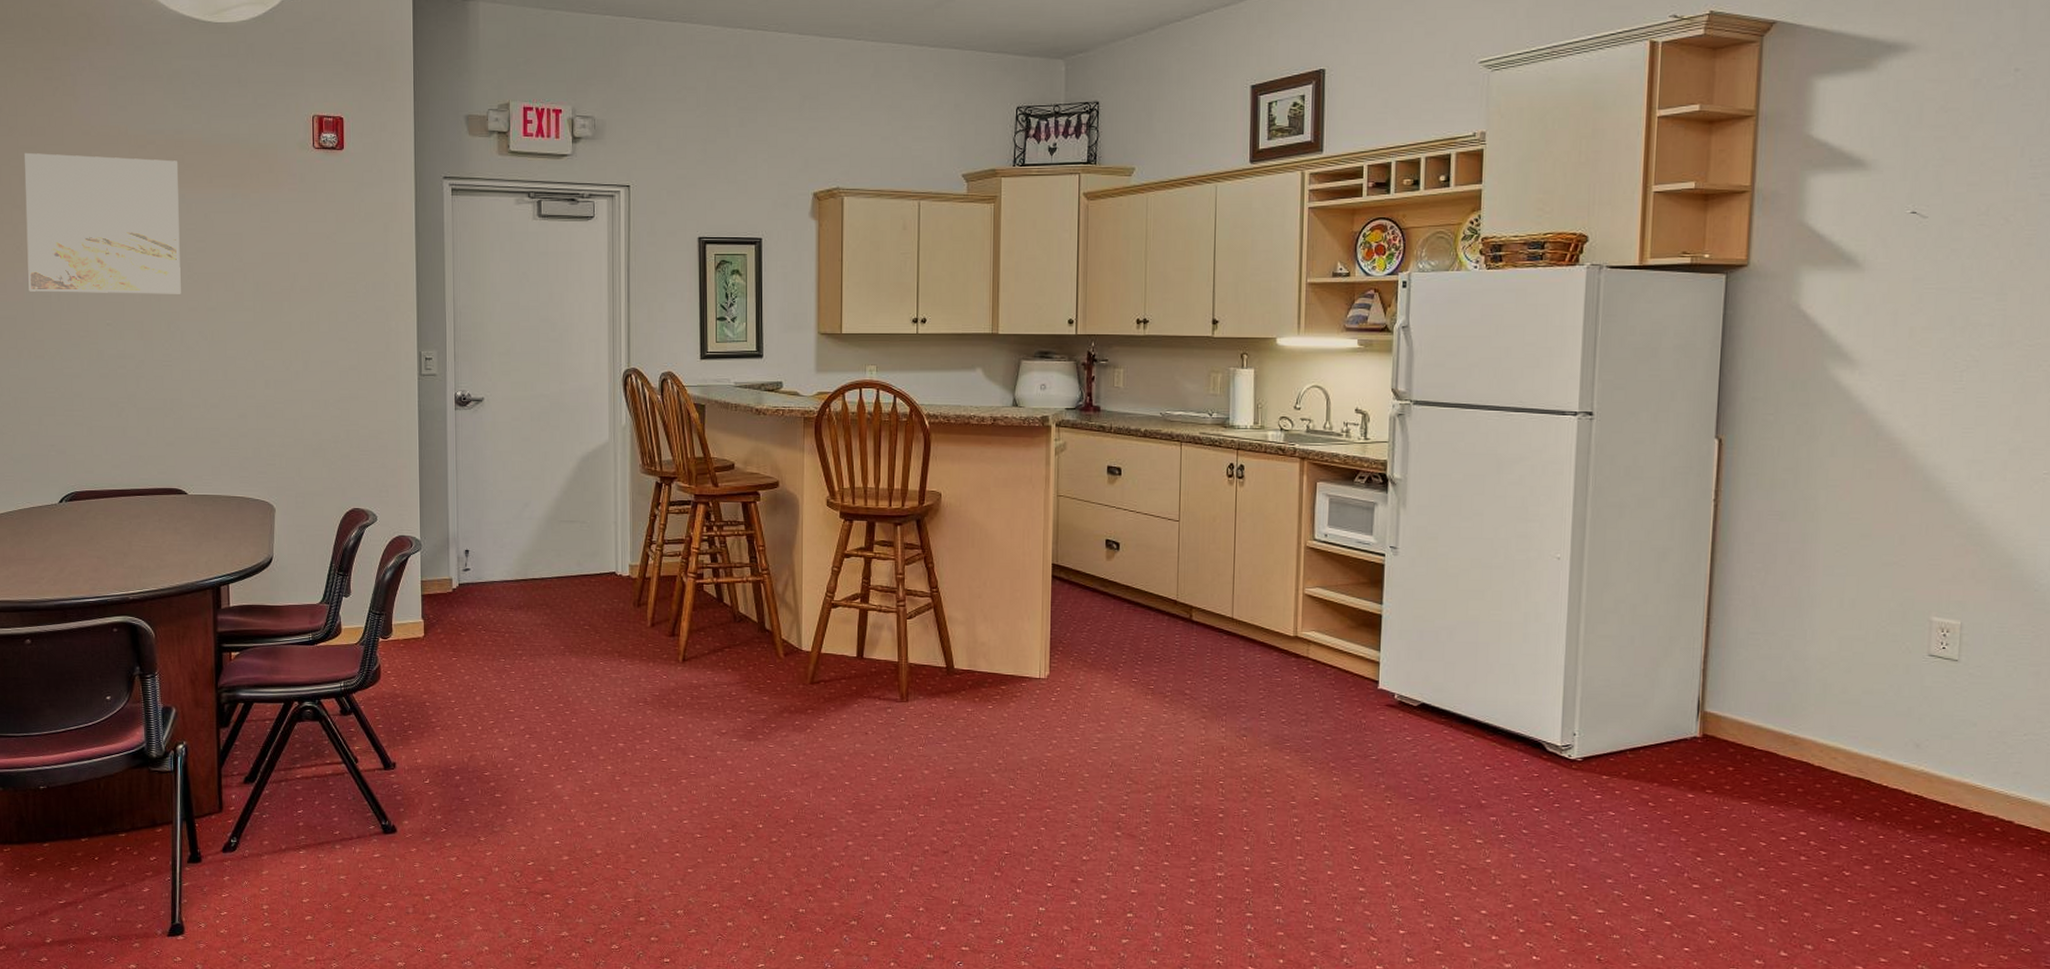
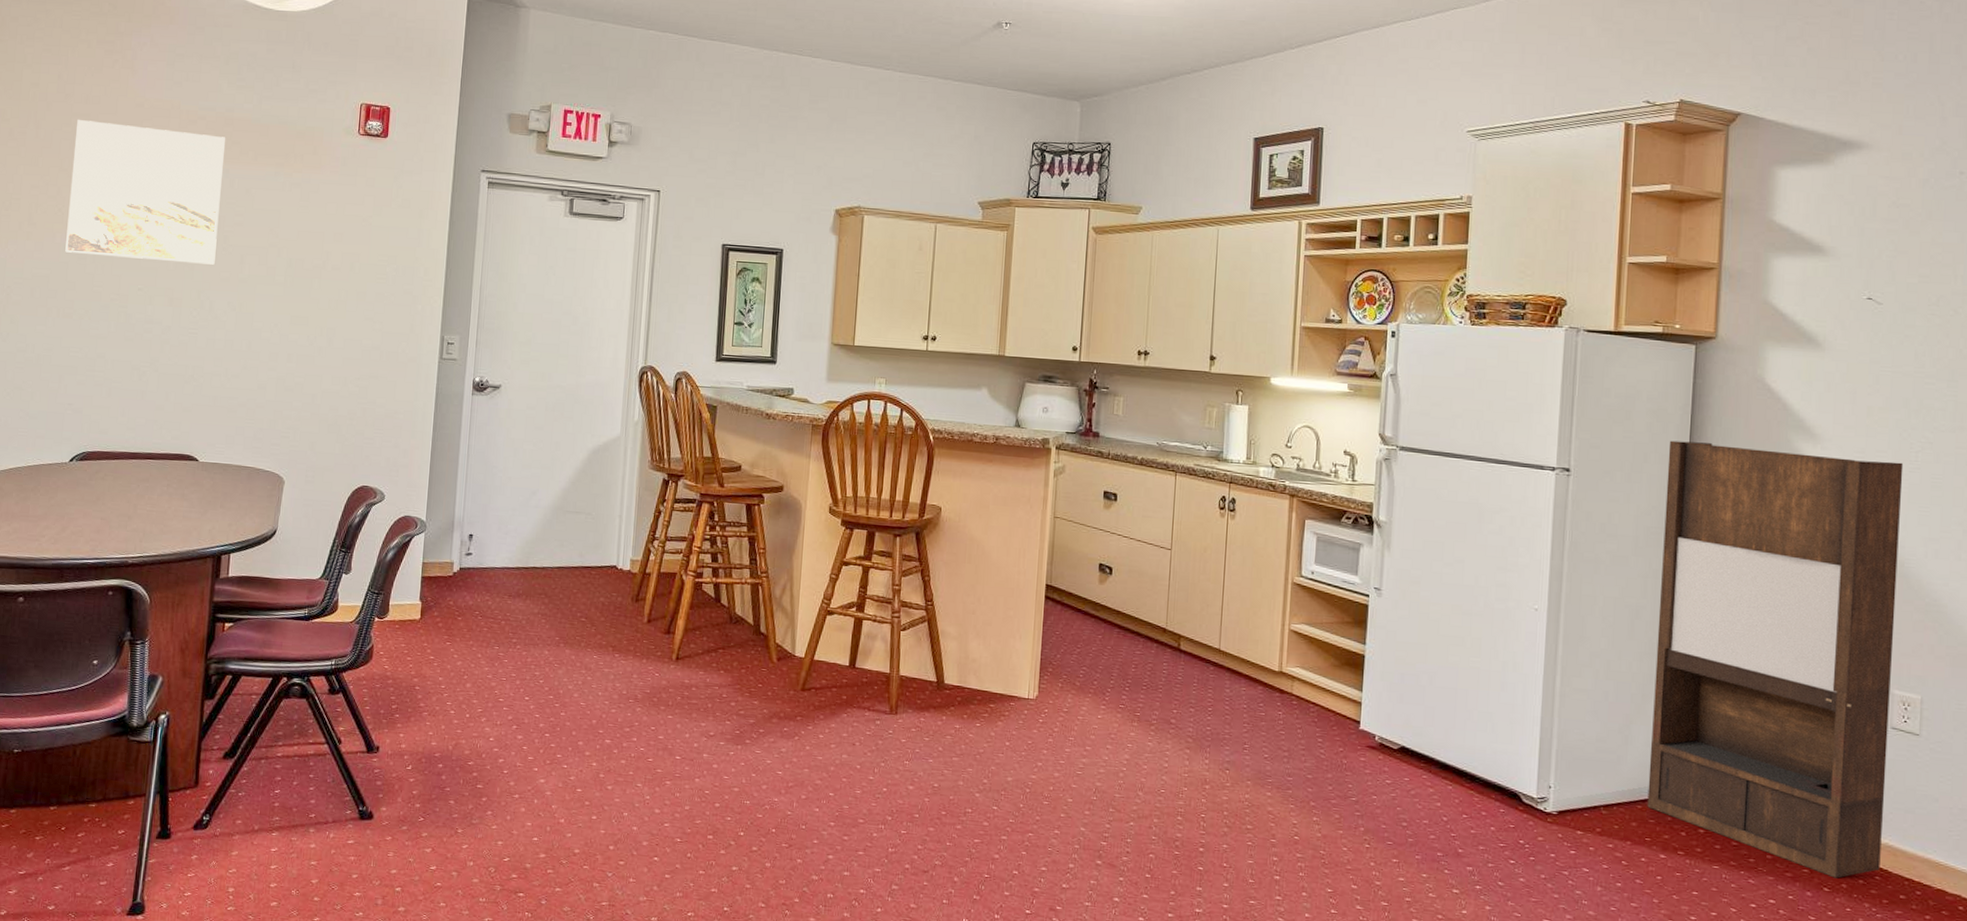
shelving unit: none [1674,376,1947,807] -> present [1647,440,1904,878]

